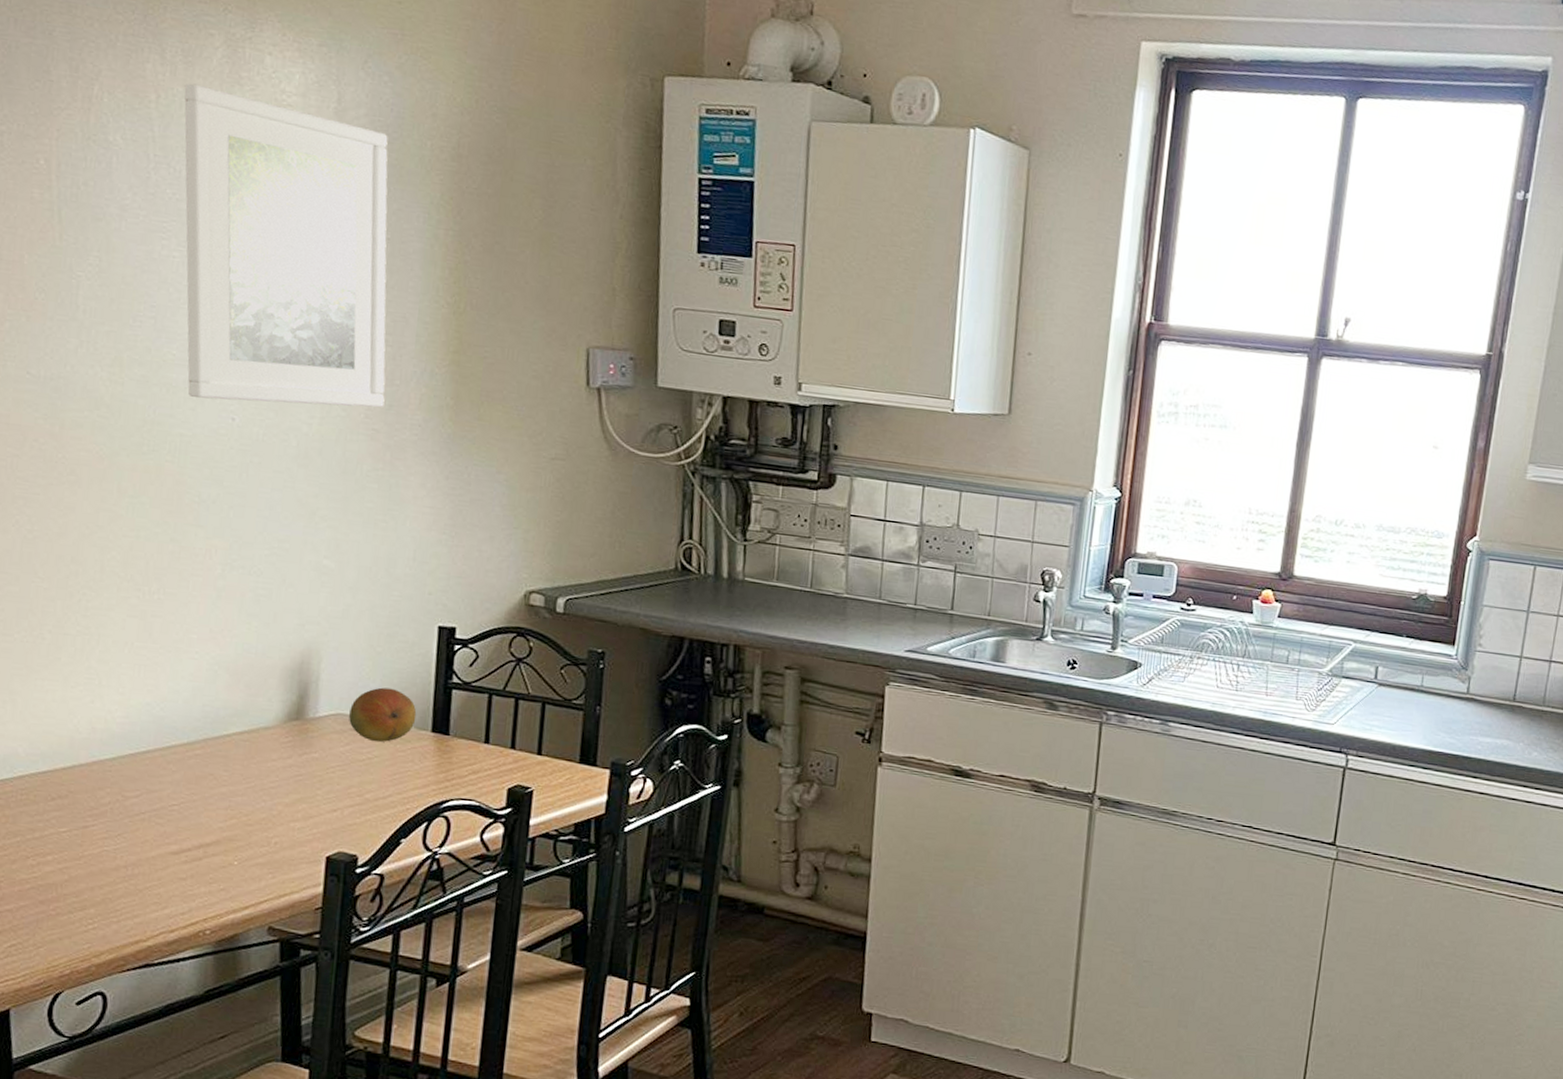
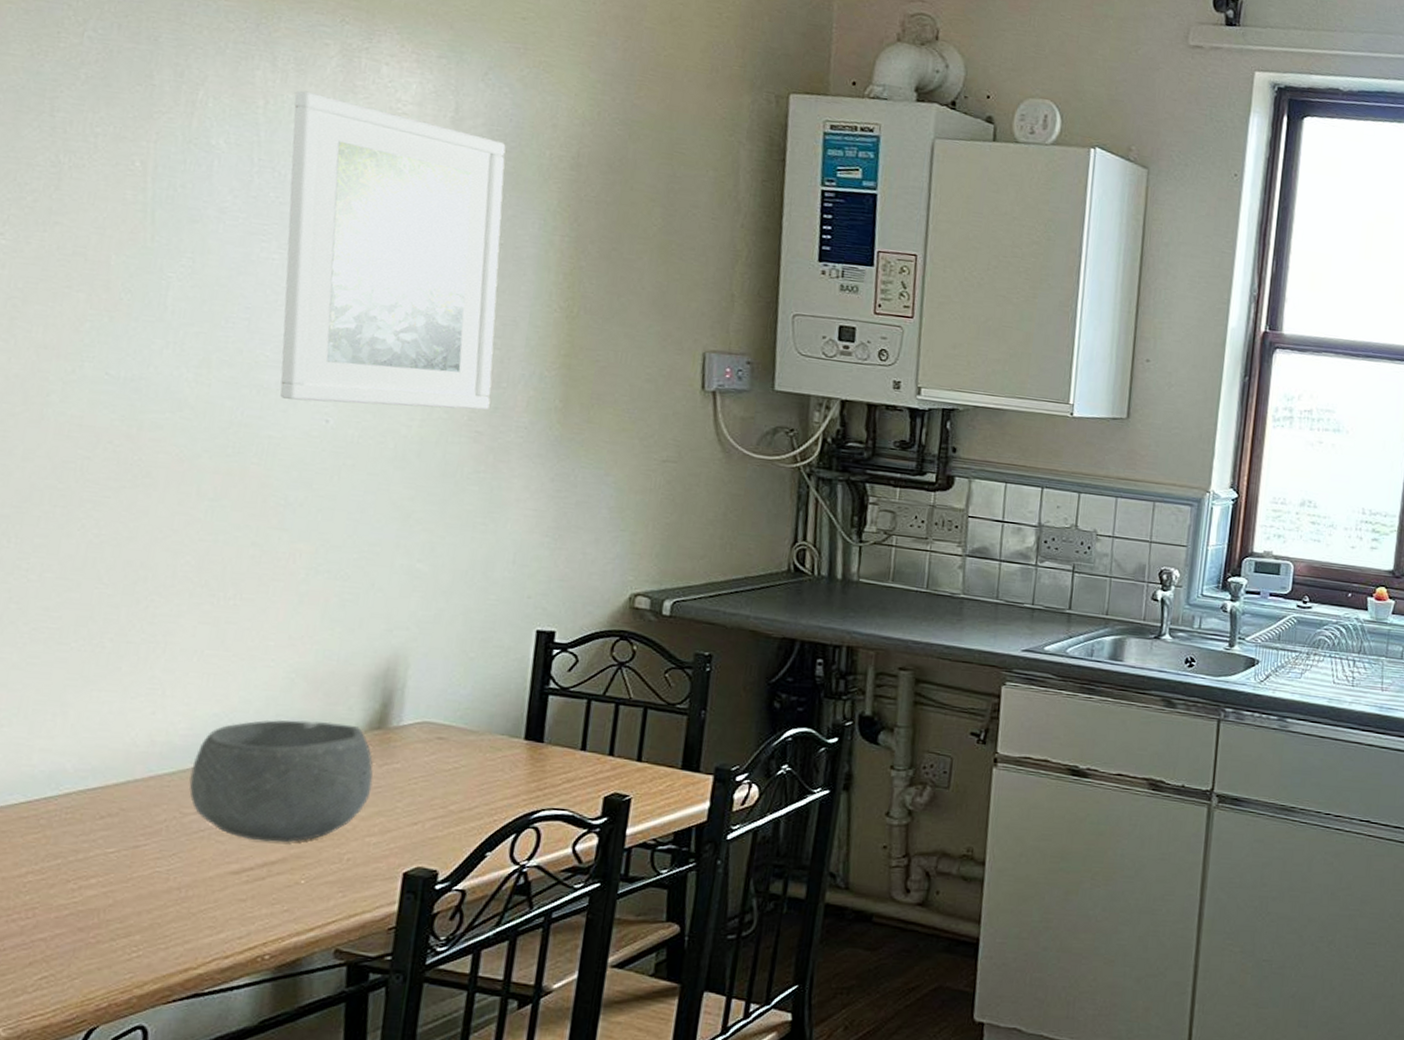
bowl: none [128,710,294,826] -> present [189,720,373,842]
fruit: present [349,687,417,743] -> none [435,694,510,751]

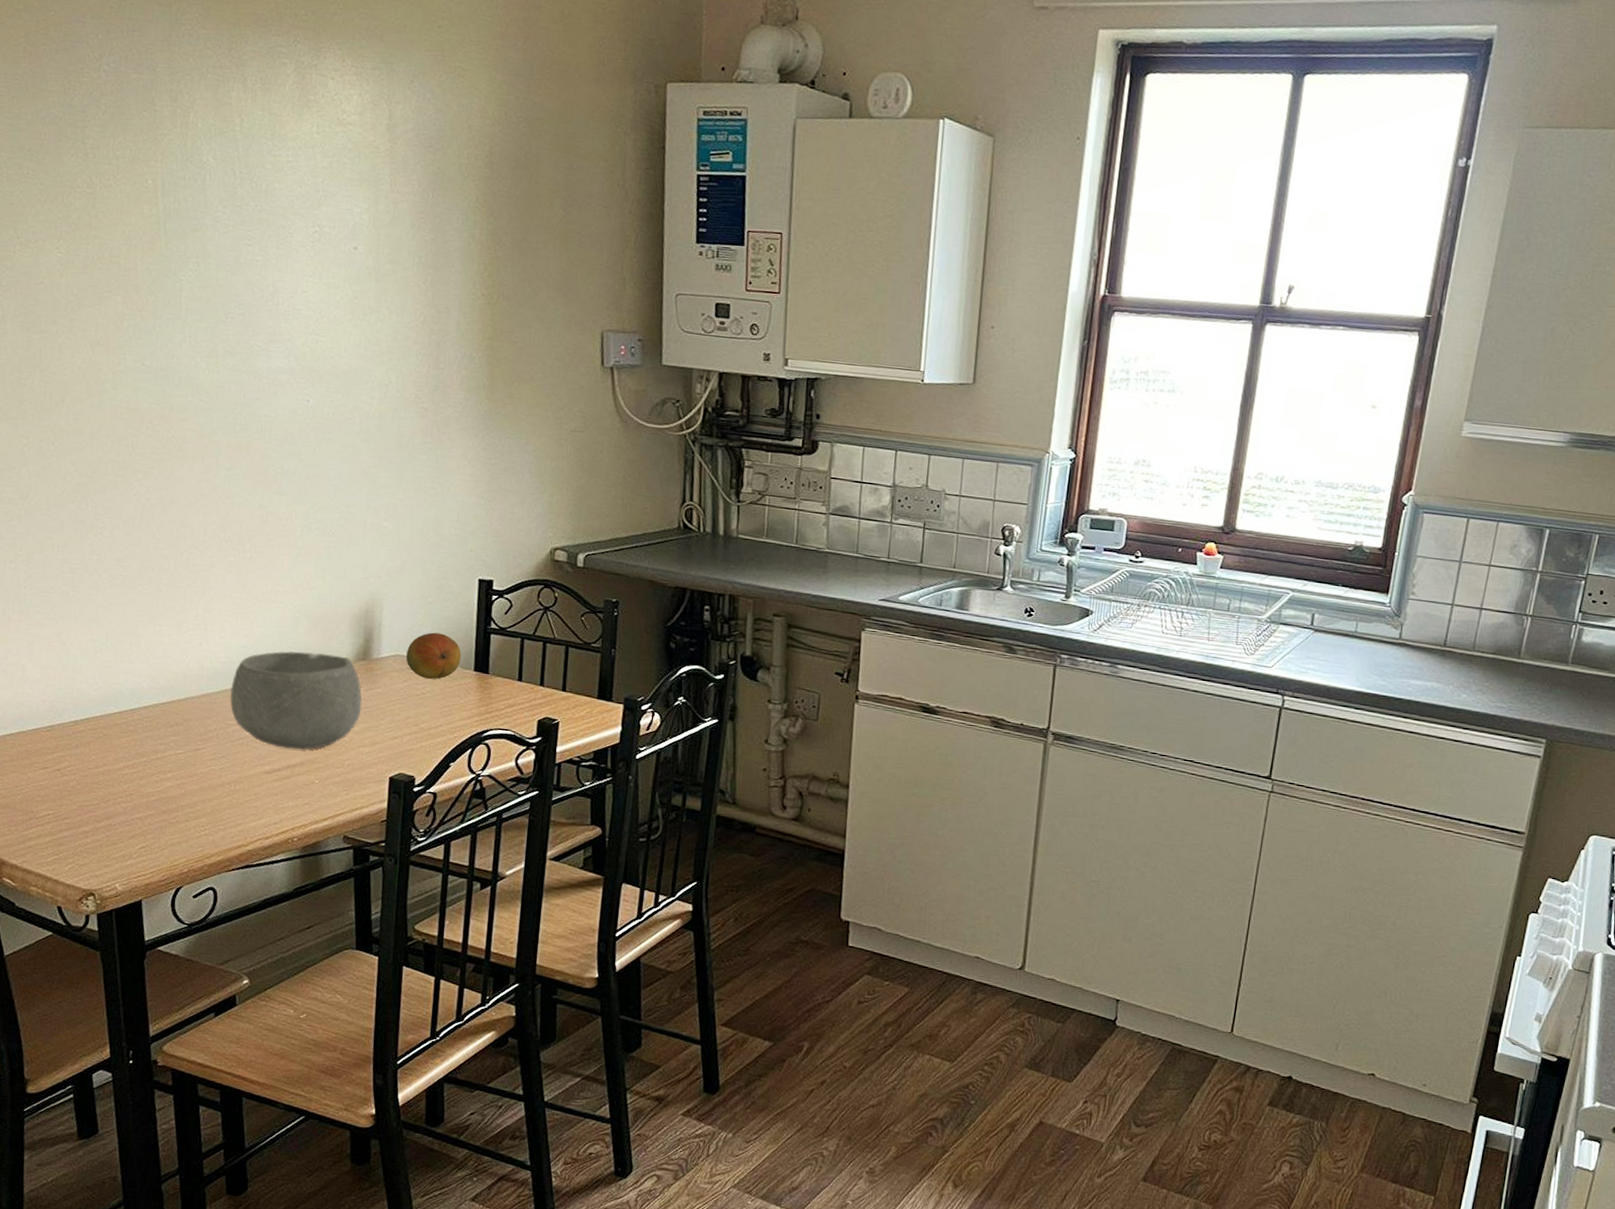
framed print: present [280,90,506,411] -> none [263,107,432,389]
fruit: none [435,694,510,751] -> present [406,632,462,680]

